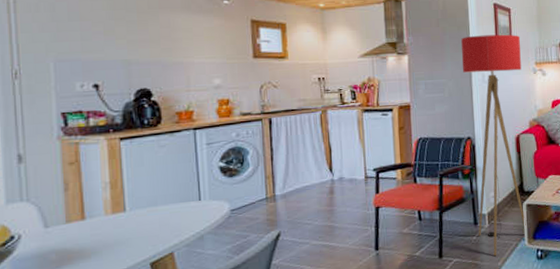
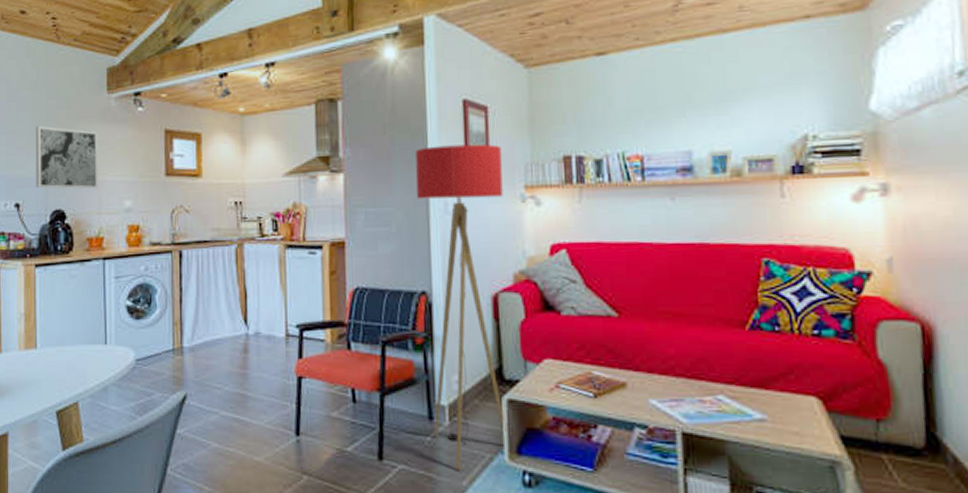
wall art: none [114,14,187,70] -> present [36,126,99,189]

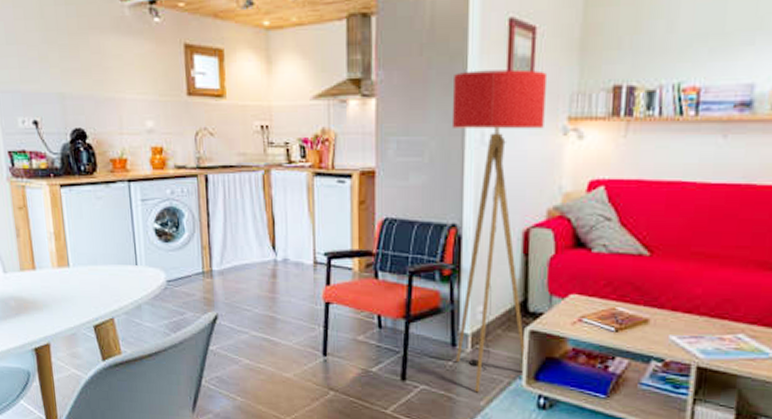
wall art: present [36,126,99,189] -> none [46,36,119,108]

